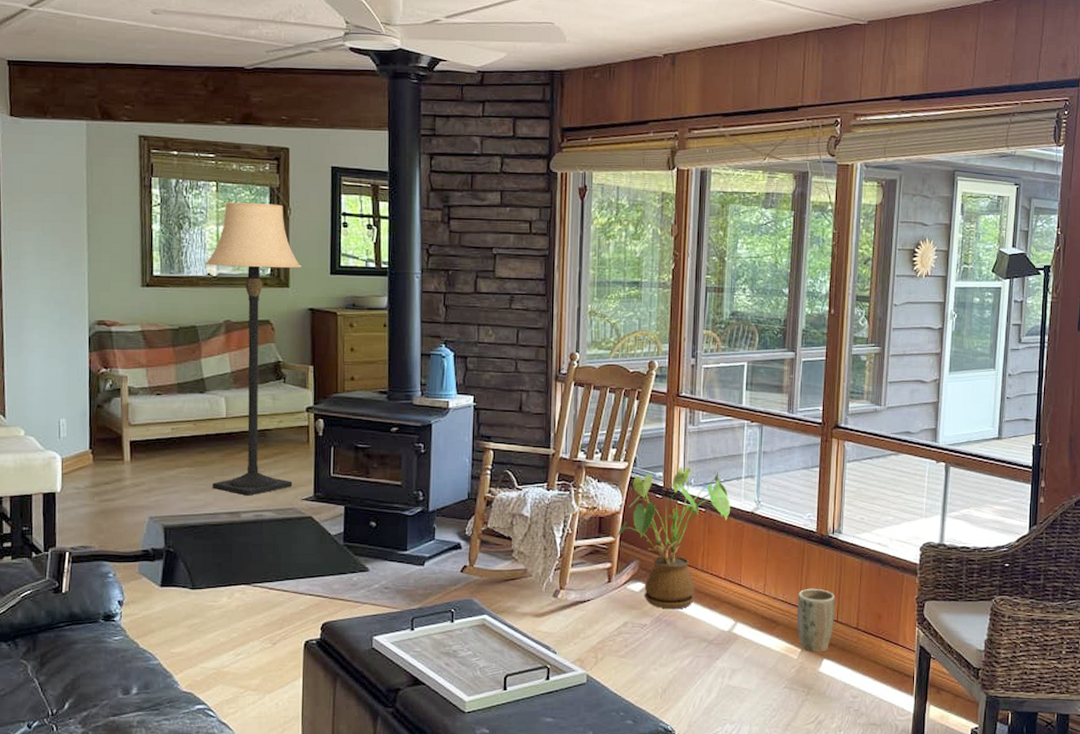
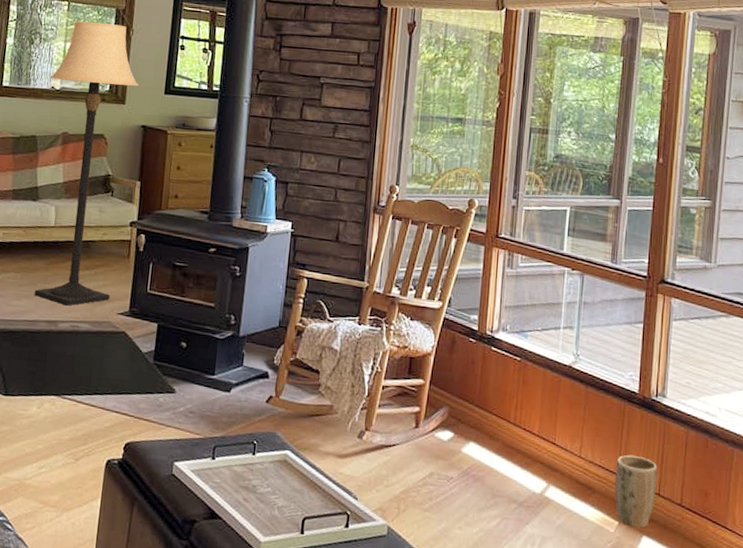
house plant: present [616,467,731,610] -> none [426,311,548,464]

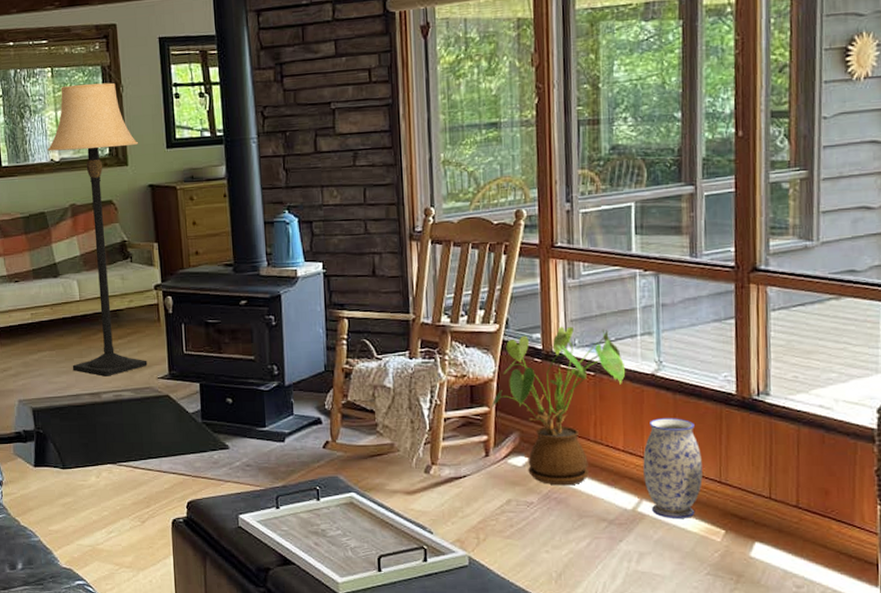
house plant: none [426,311,548,464] -> present [491,326,626,486]
vase: none [553,408,605,507] -> present [643,418,703,518]
plant pot: present [614,454,657,528] -> none [717,460,767,535]

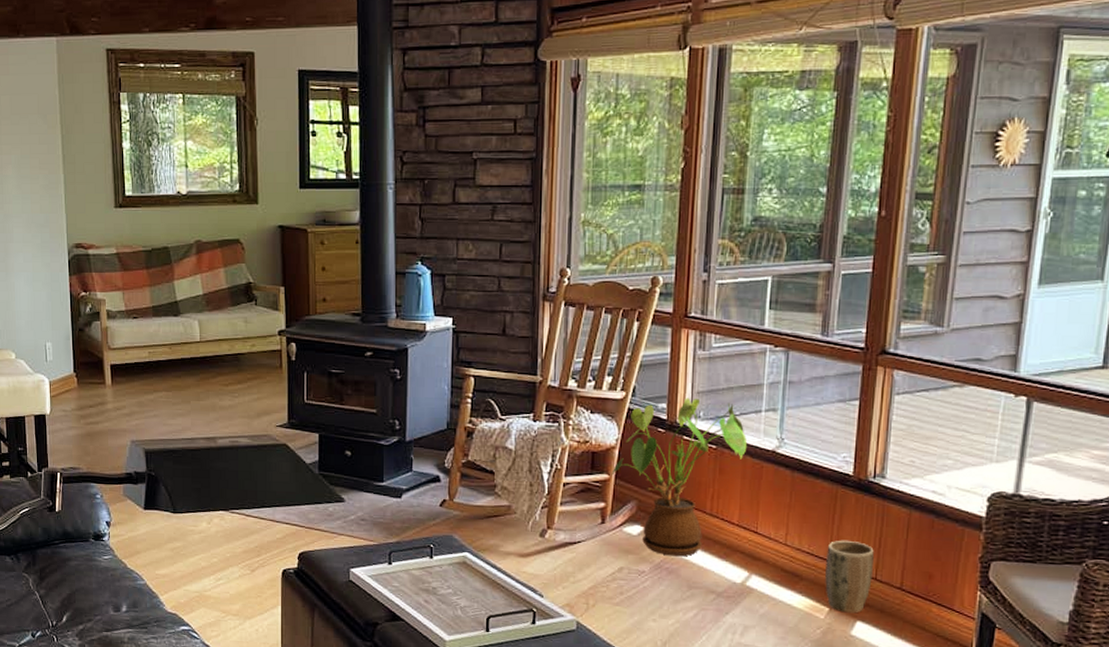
lamp: present [47,82,148,377] -> none [174,114,270,421]
vase: present [643,418,703,518] -> none [755,495,814,595]
plant pot: none [717,460,767,535] -> present [825,540,874,613]

